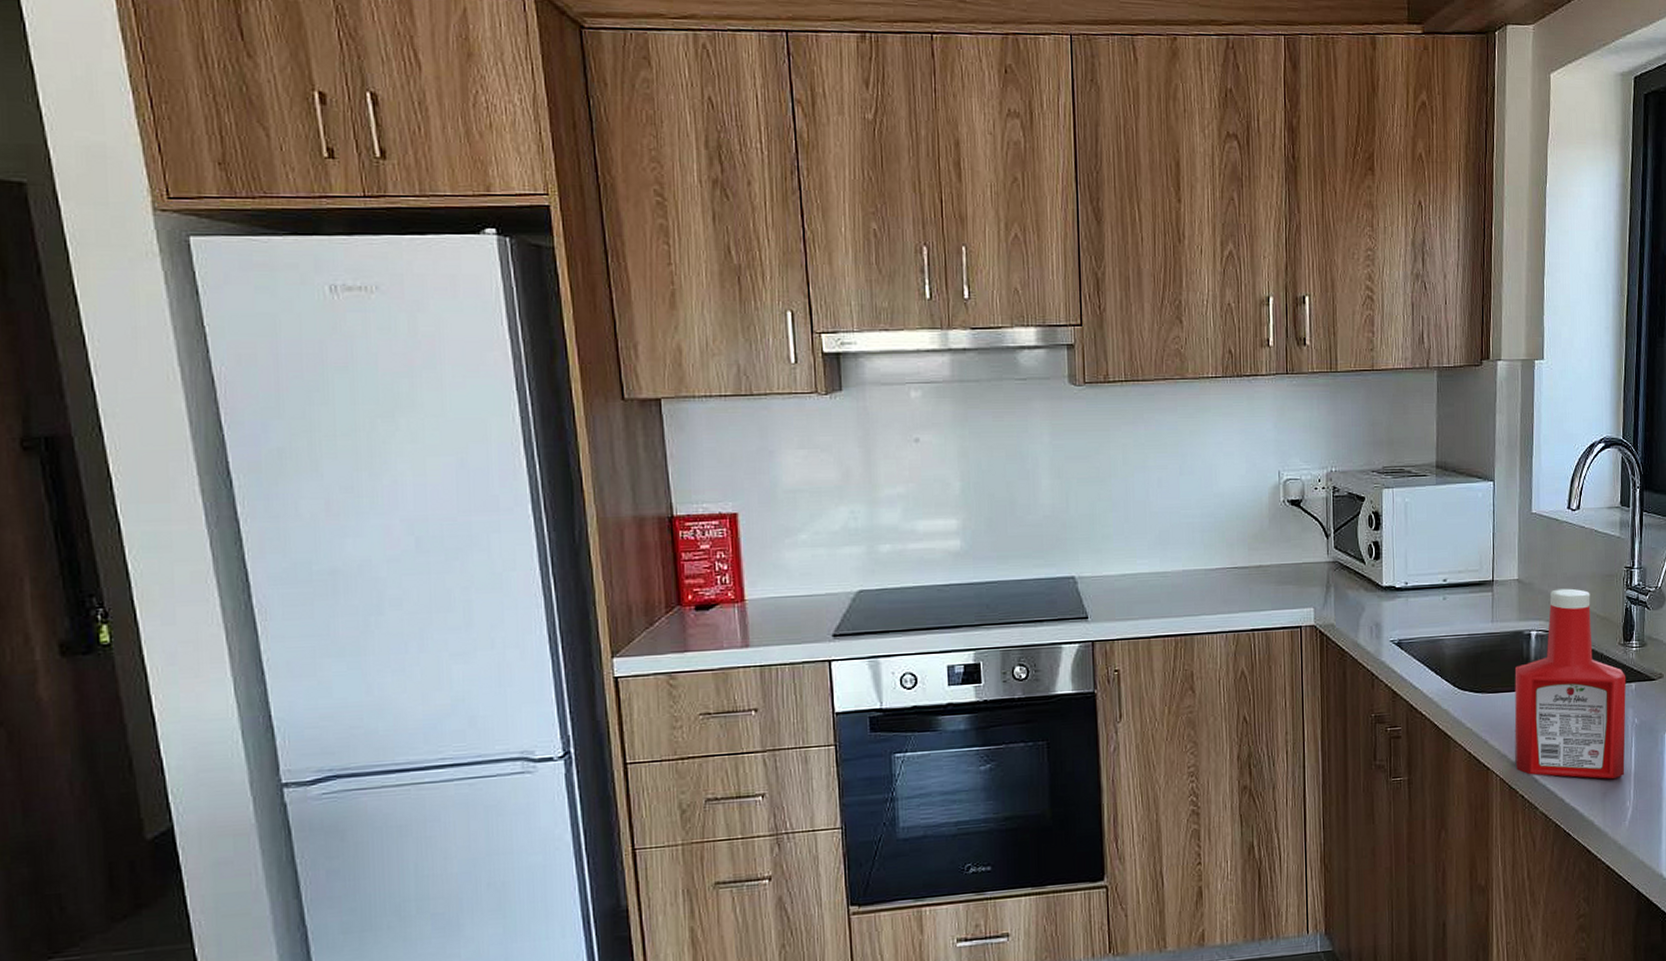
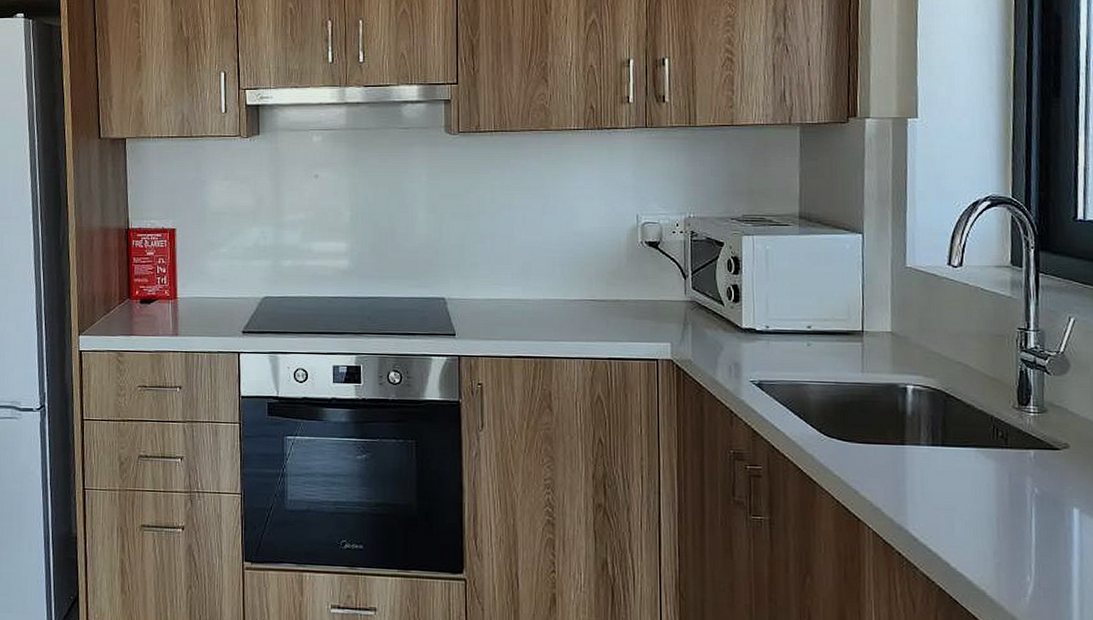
ketchup bottle: present [1514,588,1627,780] -> none [888,345,1024,550]

